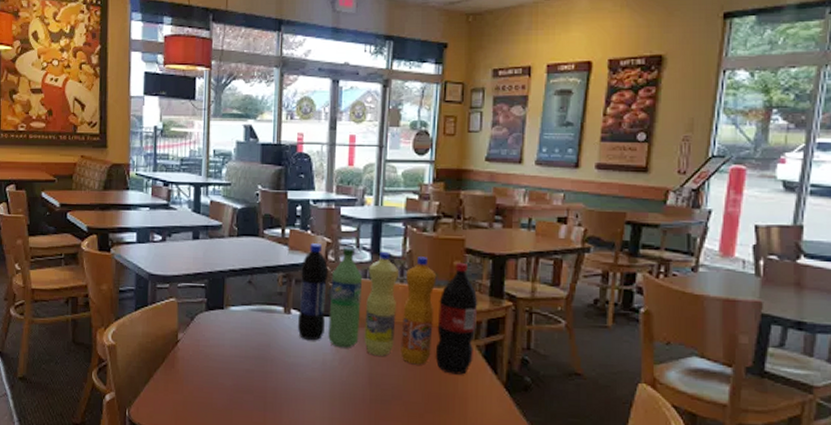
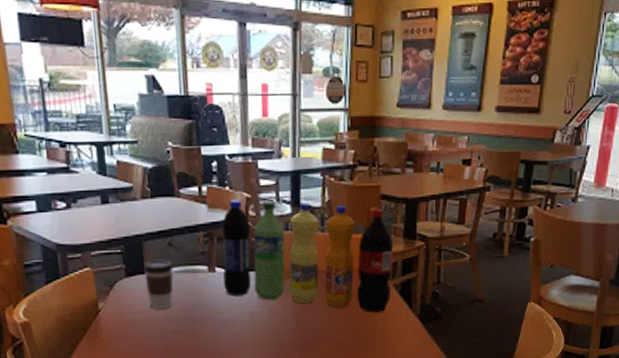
coffee cup: none [222,296,251,346] -> present [143,259,174,309]

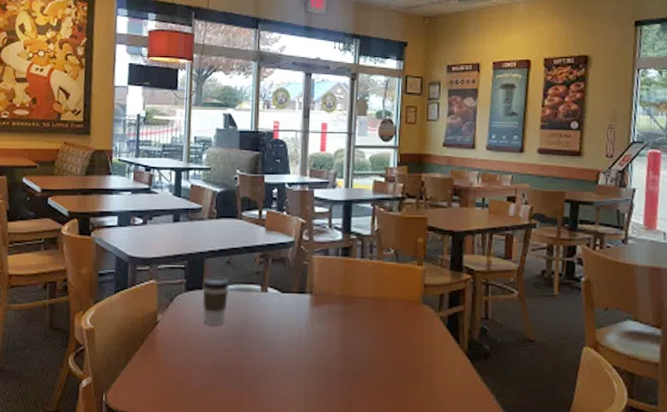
soda bottle: present [222,199,394,313] -> none [274,224,441,345]

